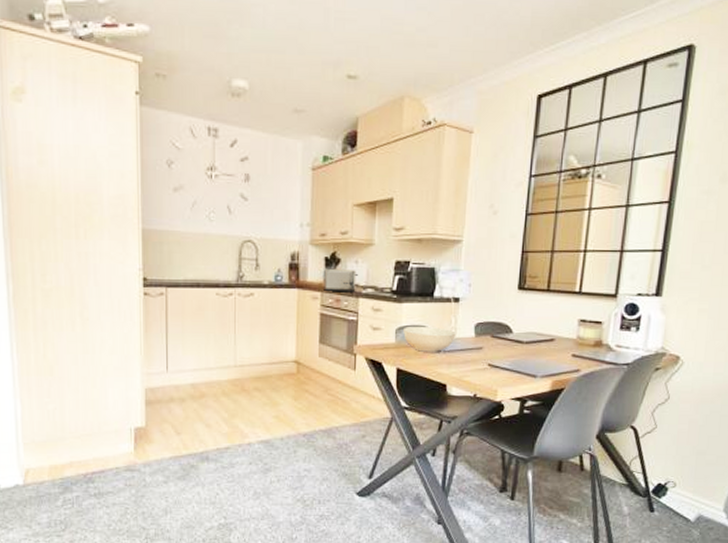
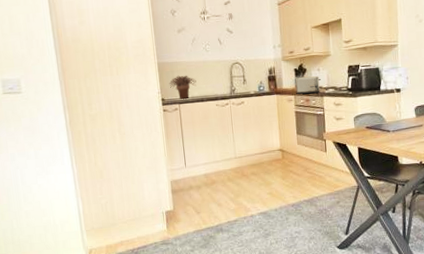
potted plant: none [155,249,193,281] -> present [169,75,196,99]
bowl: present [403,326,456,353] -> none [360,113,401,133]

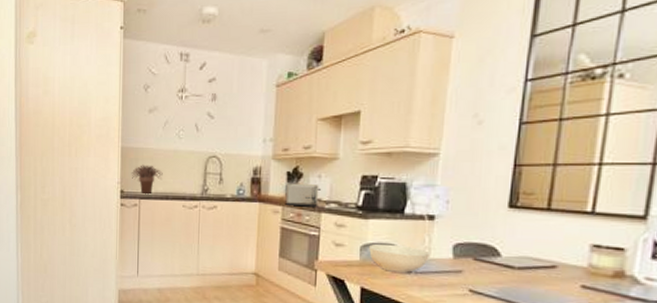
bowl: none [360,113,401,133] -> present [369,243,430,274]

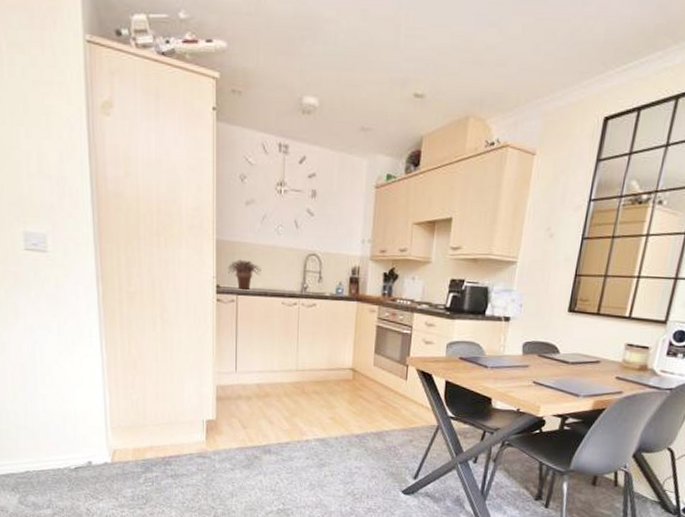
toaster: present [285,182,322,207] -> none [381,283,415,308]
bowl: present [369,243,430,274] -> none [454,341,504,369]

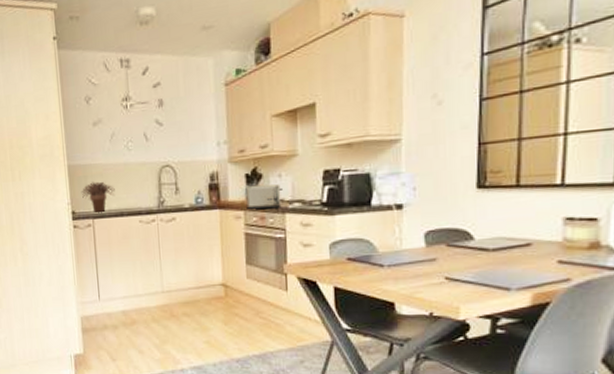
toaster: none [381,283,415,308] -> present [245,184,284,210]

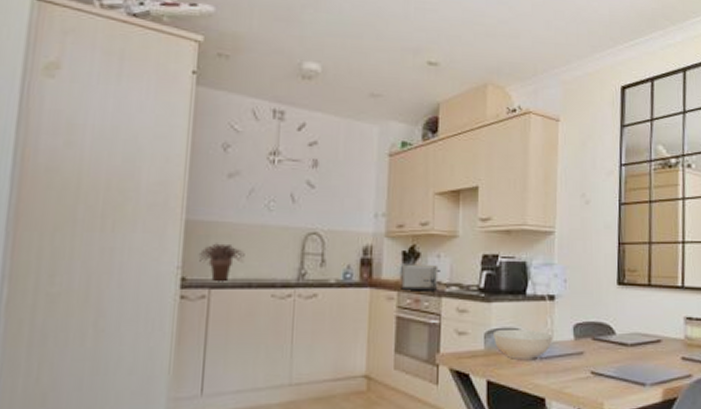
bowl: none [339,238,401,269] -> present [494,328,553,361]

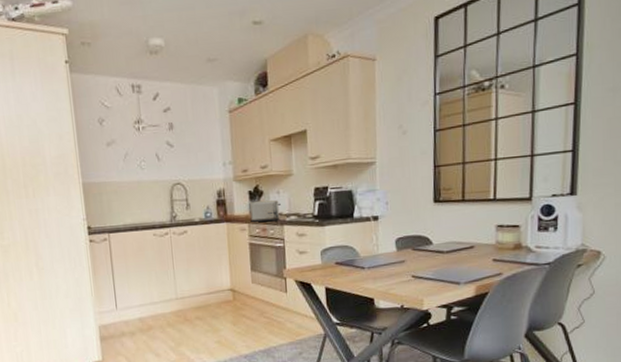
potted plant: present [198,243,245,281] -> none [96,198,129,227]
bowl: present [494,328,553,361] -> none [328,245,378,271]

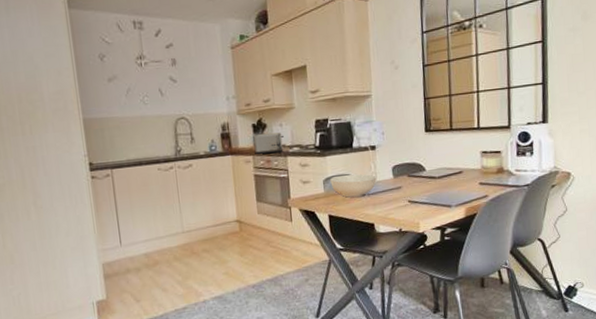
bowl: none [328,245,378,271] -> present [330,174,377,198]

